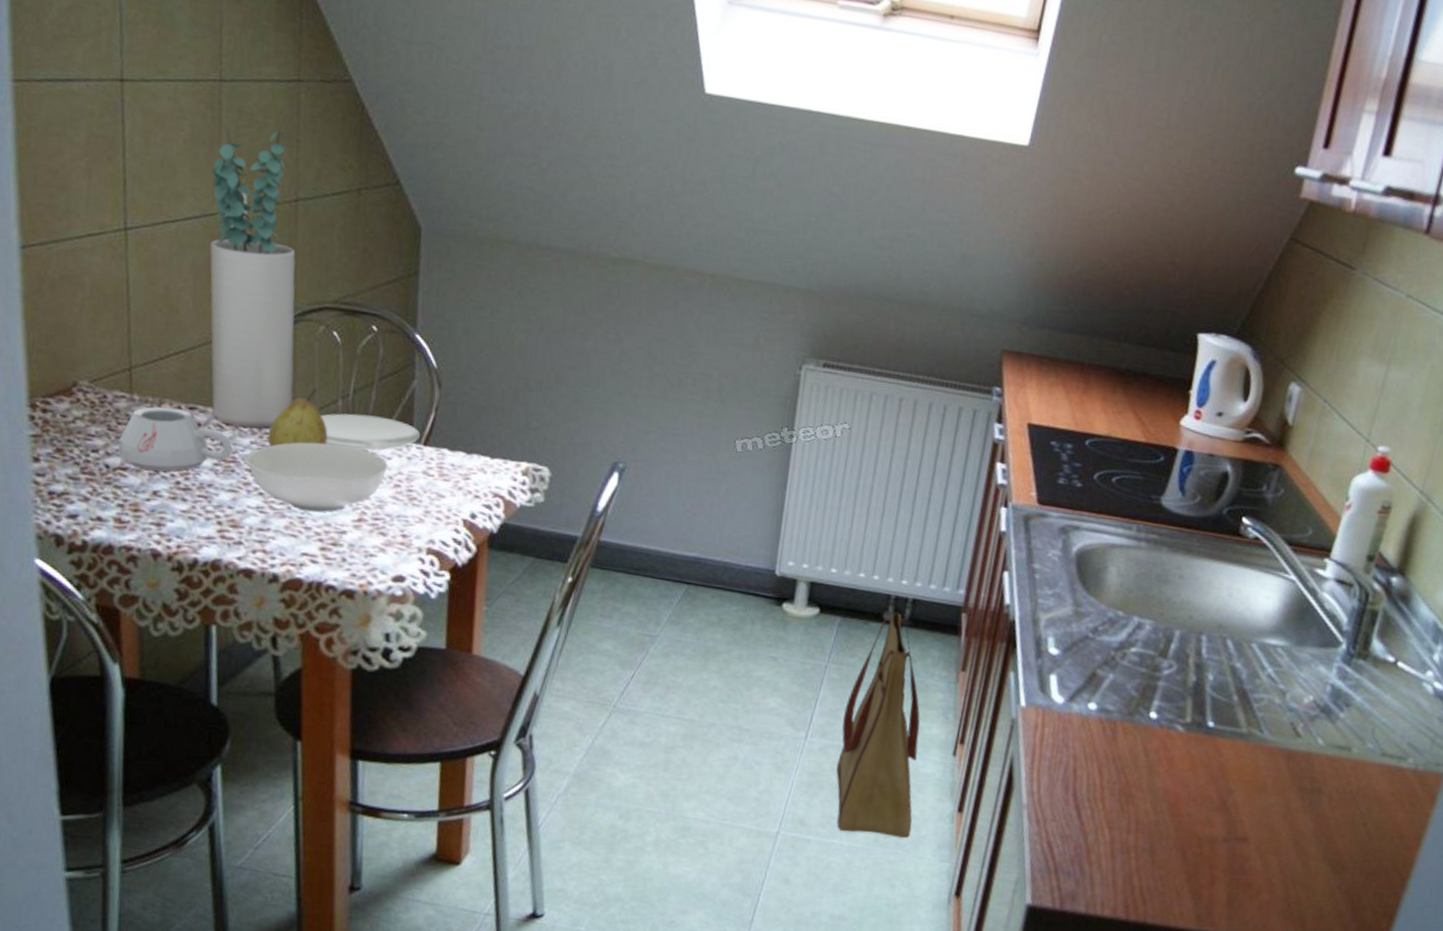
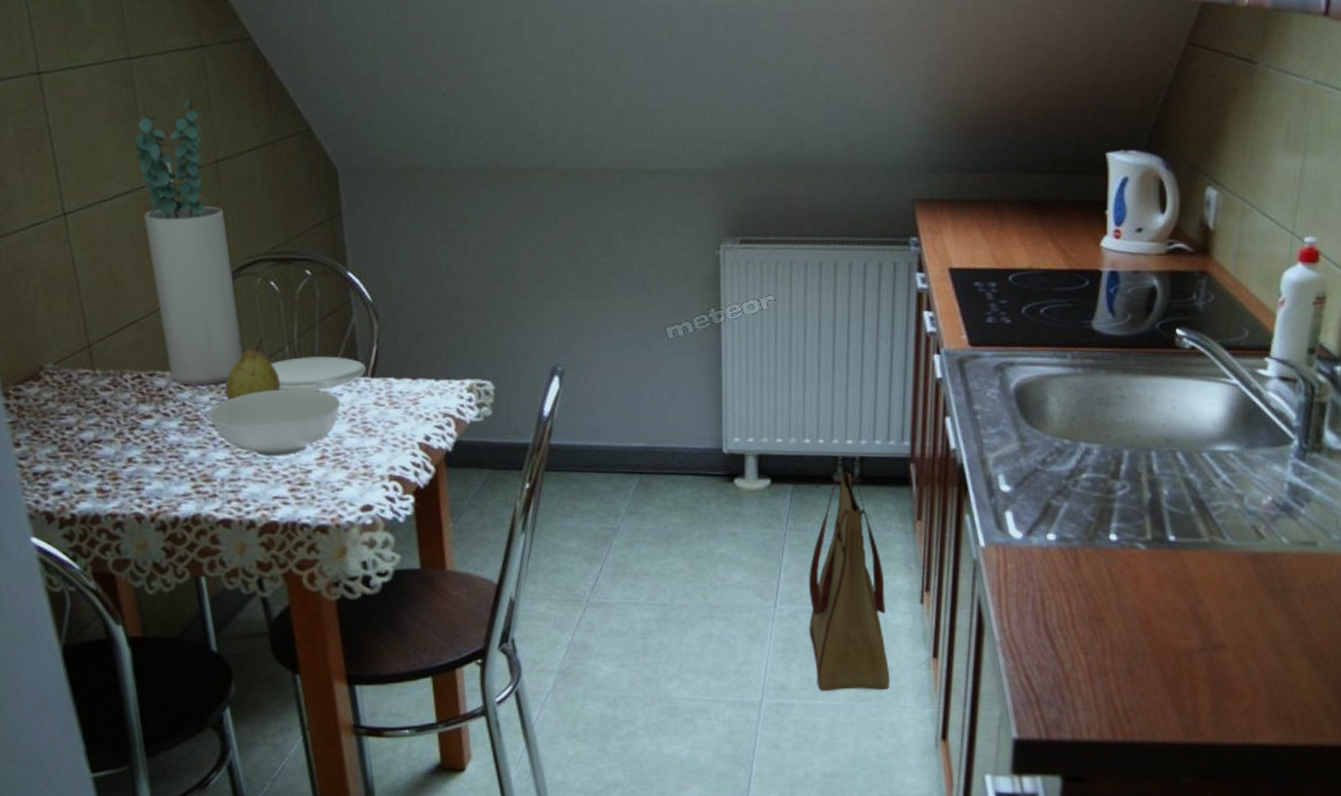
cup: present [118,406,233,472] -> none [89,377,195,439]

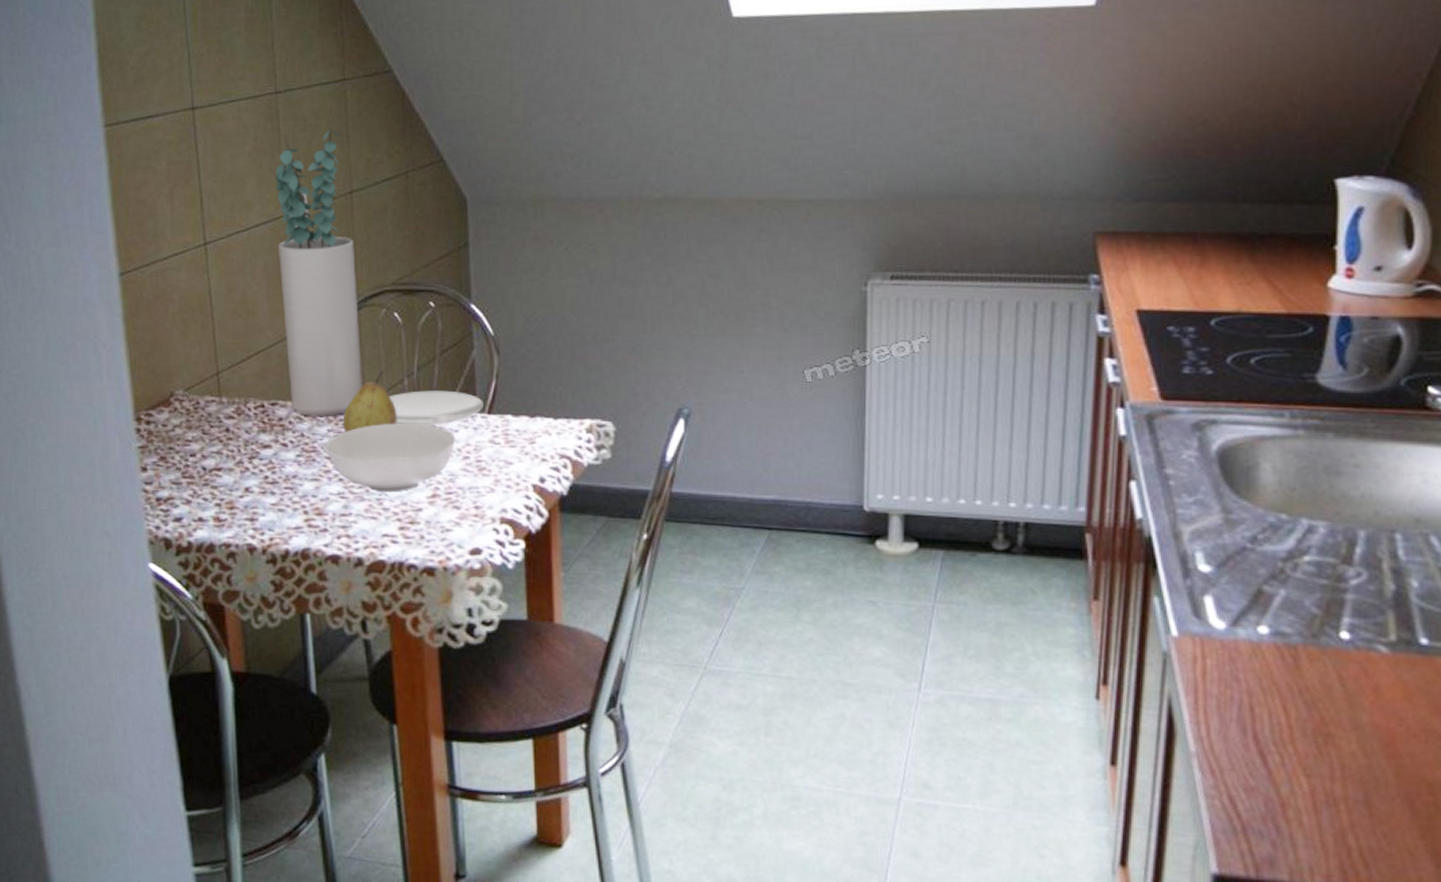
shopping bag: present [808,473,890,692] -> none [957,540,1057,799]

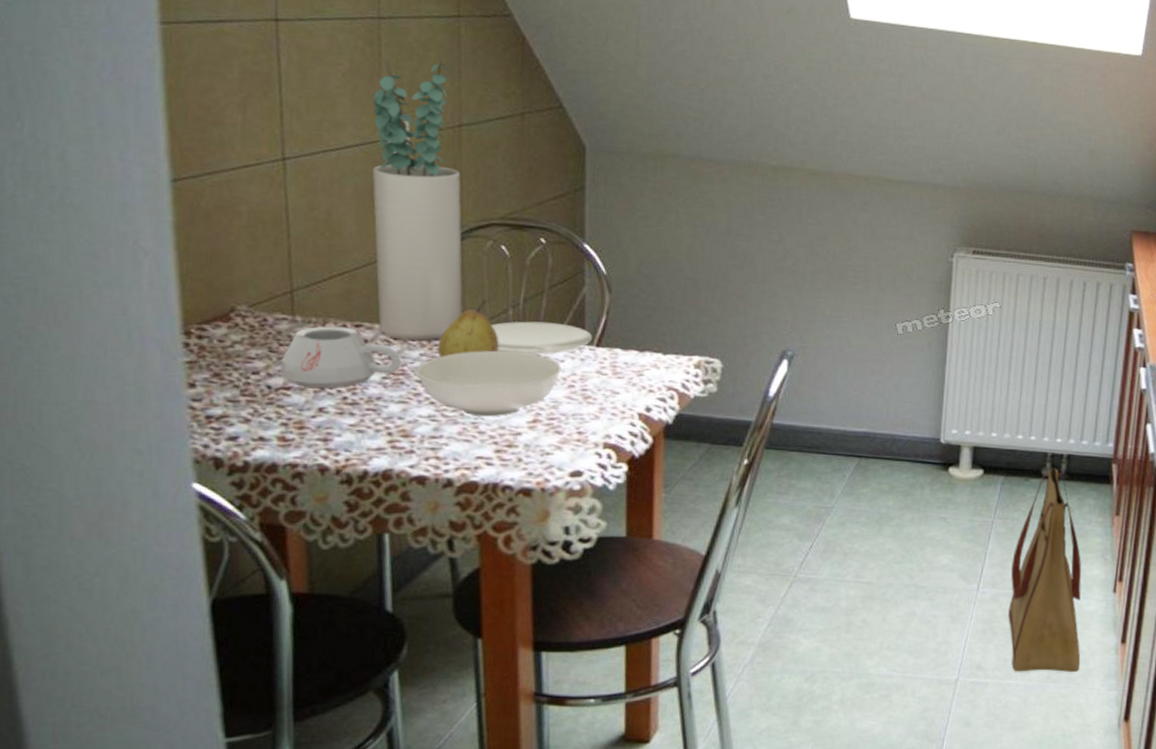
cup: none [212,406,312,468] -> present [280,326,402,388]
shopping bag: none [957,540,1057,799] -> present [1007,468,1082,672]

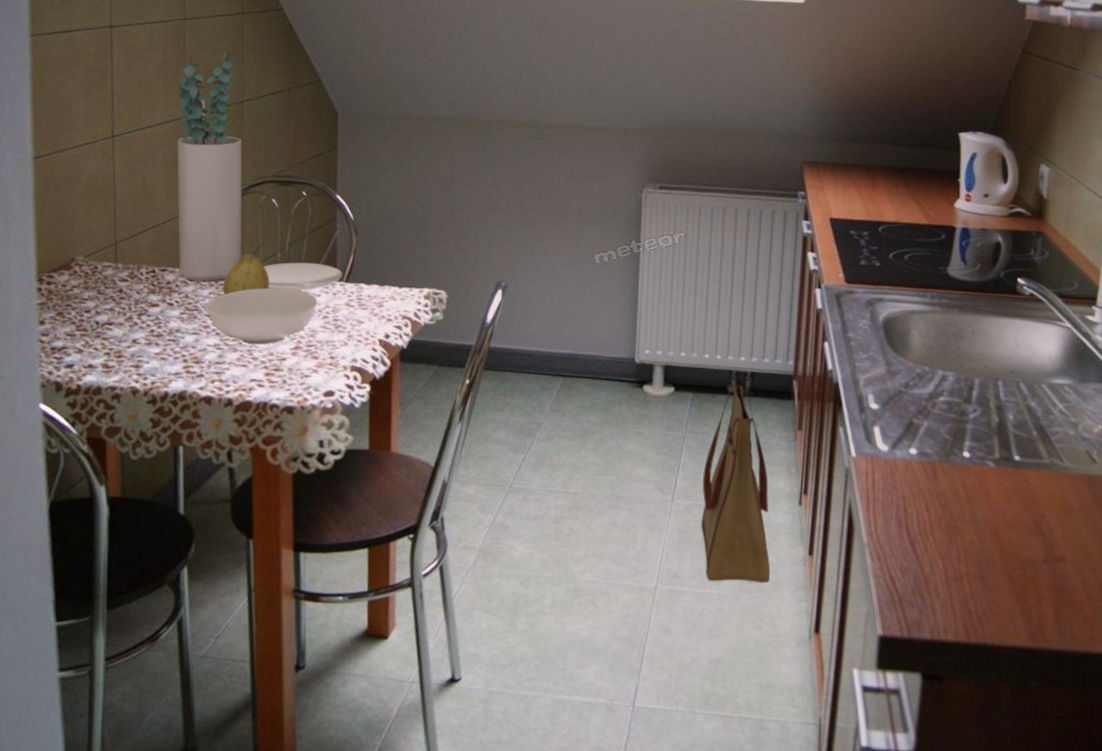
cup: present [280,326,402,388] -> none [105,271,195,323]

